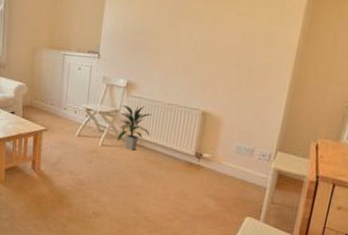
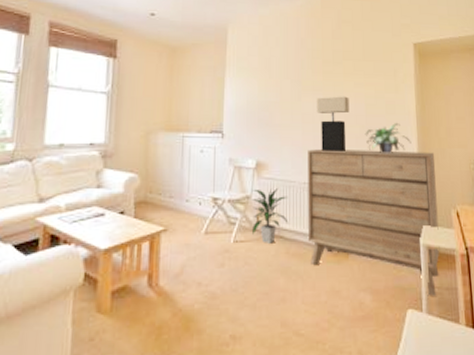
dresser: none [165,74,308,211] -> present [307,149,440,296]
table lamp: none [190,25,227,80] -> present [316,96,350,153]
potted plant: none [237,56,285,85] -> present [365,123,411,153]

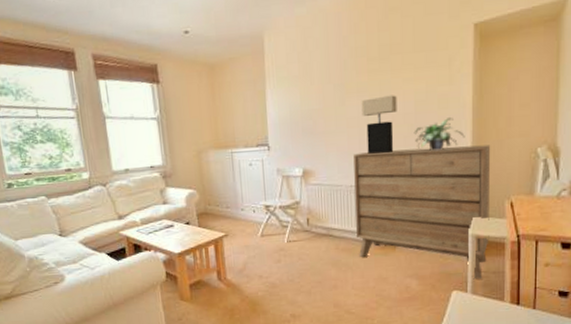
indoor plant: present [251,188,289,244] -> none [301,193,337,242]

